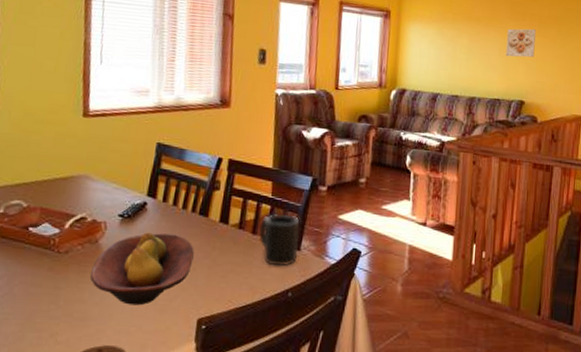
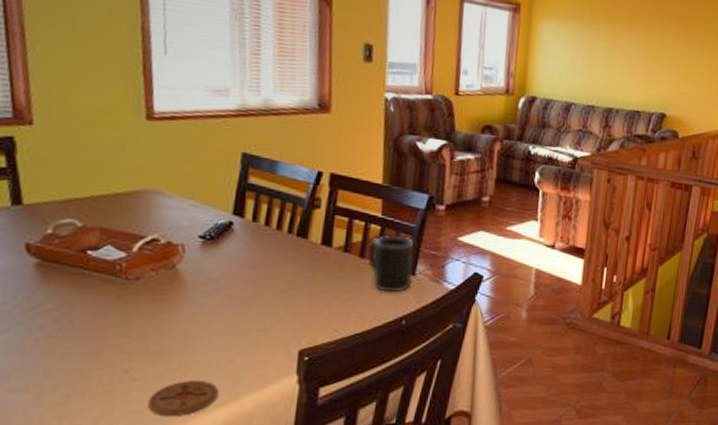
fruit bowl: present [89,232,194,306] -> none [167,256,293,337]
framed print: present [506,28,537,58] -> none [648,31,684,65]

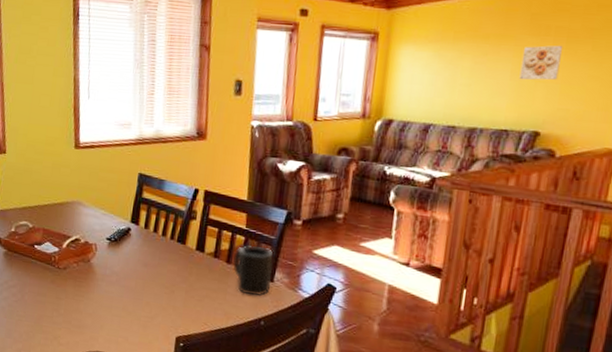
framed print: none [648,31,684,65] -> present [519,45,564,80]

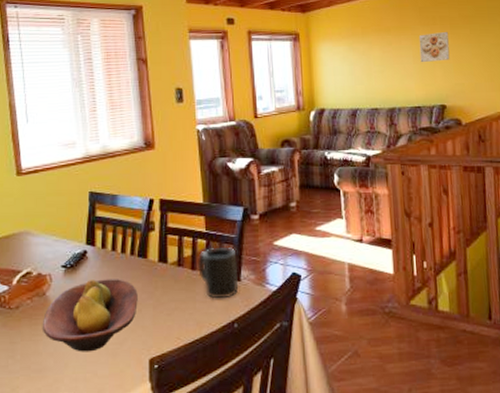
fruit bowl: none [84,255,173,320] -> present [42,279,138,352]

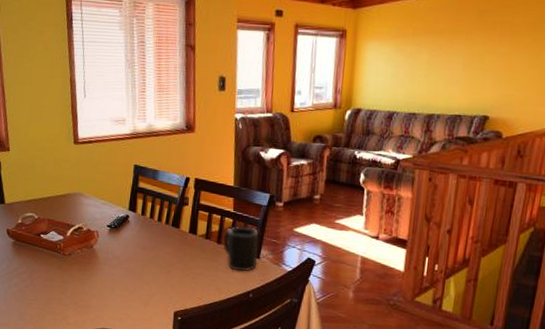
fruit bowl: present [42,279,138,352] -> none [88,240,169,299]
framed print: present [418,31,450,63] -> none [470,38,508,70]

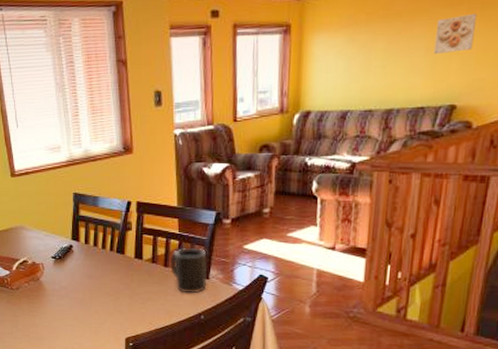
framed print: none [470,38,508,70] -> present [434,13,478,55]

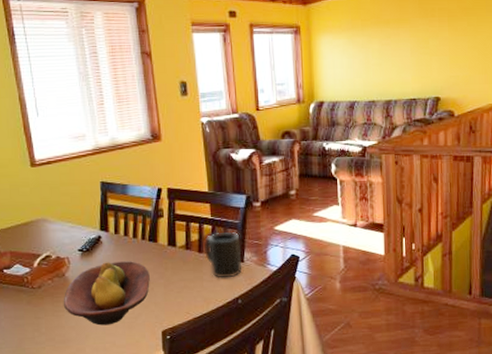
fruit bowl: none [37,270,116,328] -> present [63,261,150,326]
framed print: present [434,13,478,55] -> none [417,23,447,56]

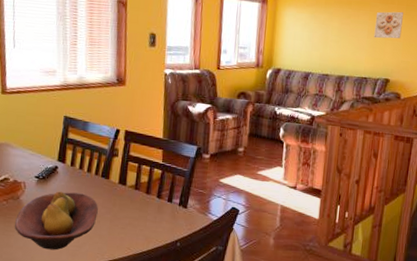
mug: present [203,232,242,279] -> none [151,177,186,222]
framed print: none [417,23,447,56] -> present [374,11,404,39]

